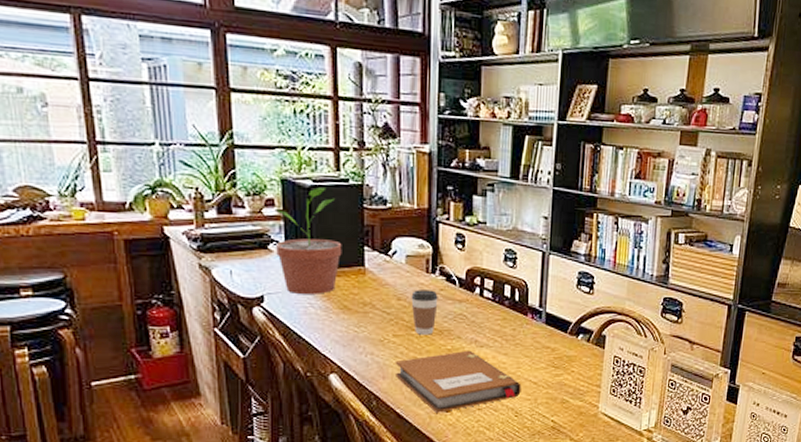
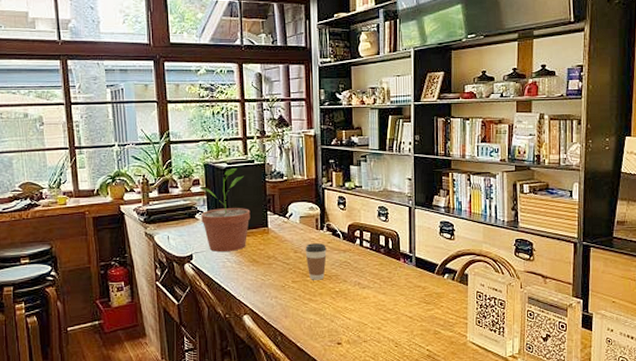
notebook: present [395,350,521,413] -> none [294,291,399,345]

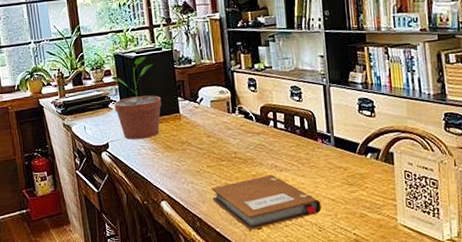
notebook: none [294,291,399,345] -> present [211,174,322,230]
coffee cup: present [305,243,327,280] -> none [218,126,241,165]

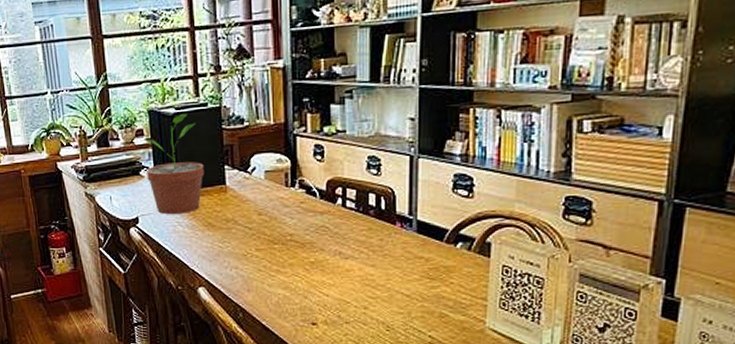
notebook: present [211,174,322,230] -> none [258,262,392,326]

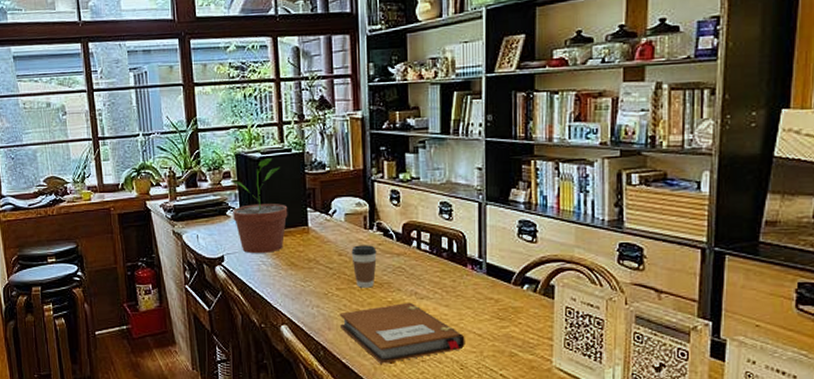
notebook: none [258,262,392,326] -> present [339,302,465,364]
coffee cup: none [272,203,299,248] -> present [351,245,377,288]

